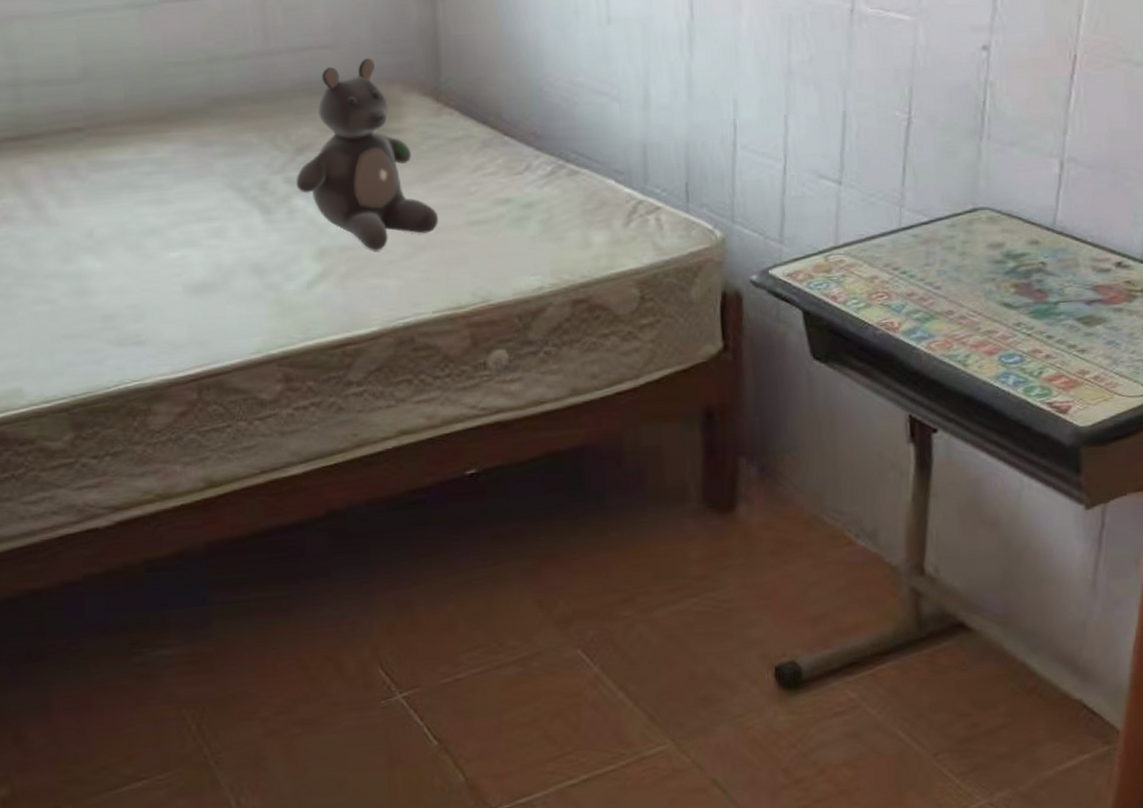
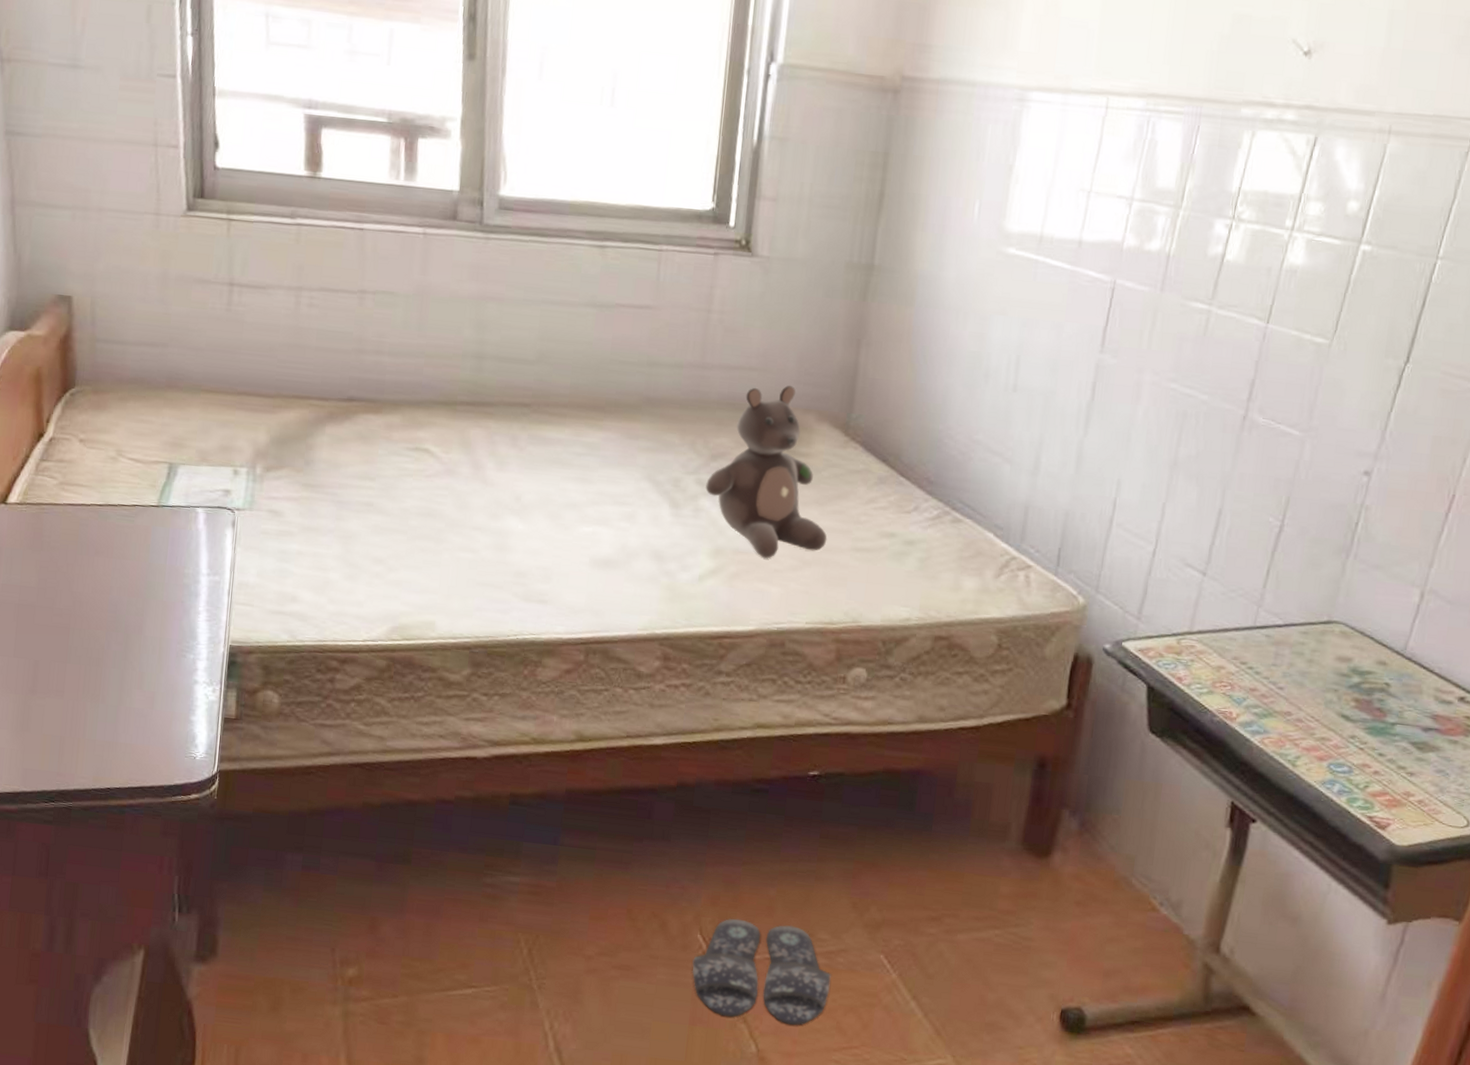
slippers: none [378,639,531,751] -> present [692,918,831,1025]

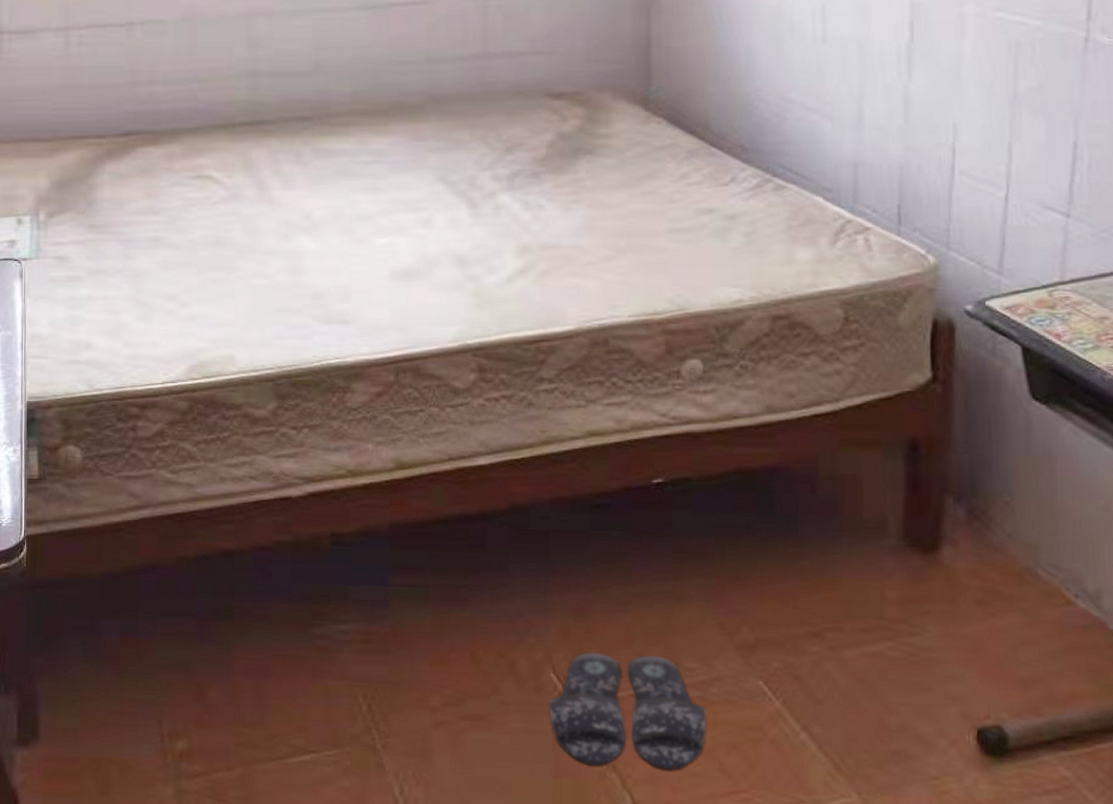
stuffed animal: present [705,385,827,558] -> none [503,64,641,250]

